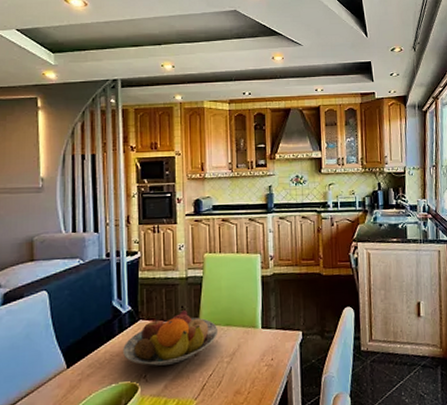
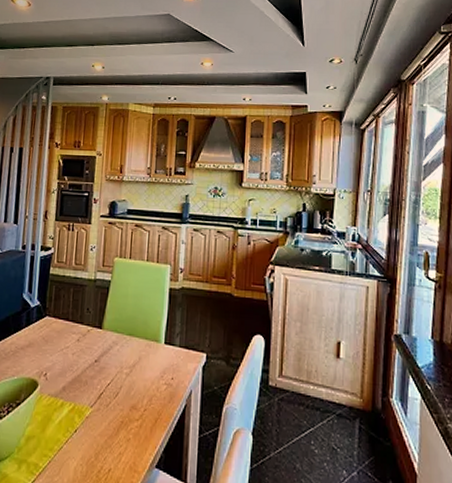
fruit bowl: present [123,309,219,366] -> none [27,312,121,367]

